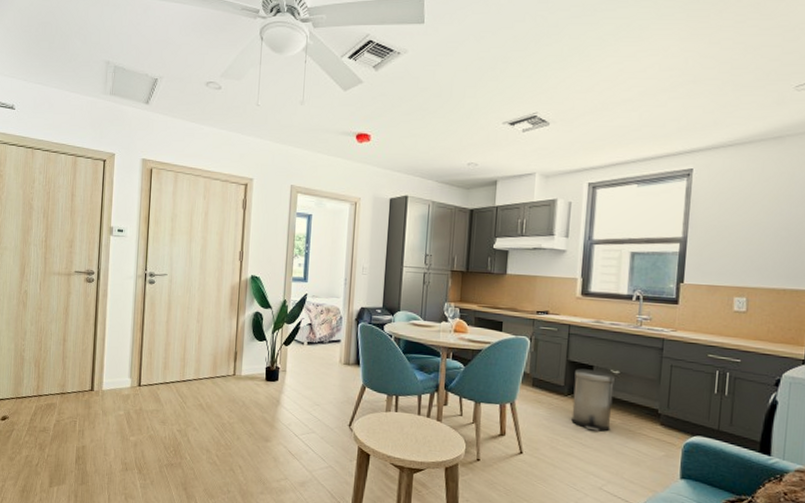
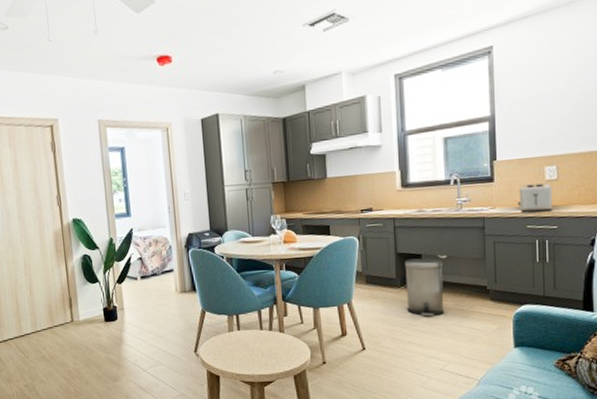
toaster: none [701,311,740,343] -> present [517,182,553,213]

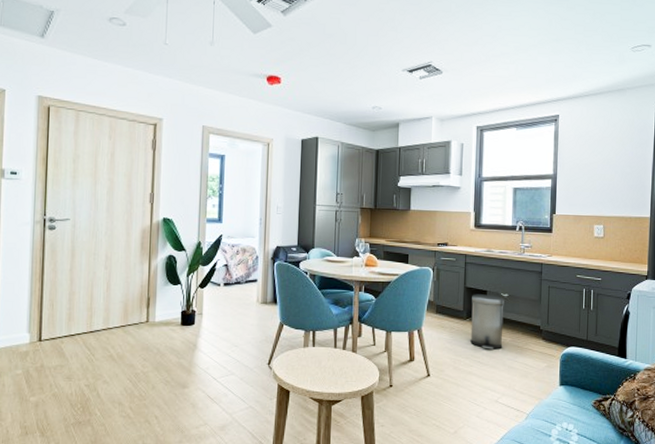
toaster: present [517,182,553,213] -> none [570,237,599,264]

